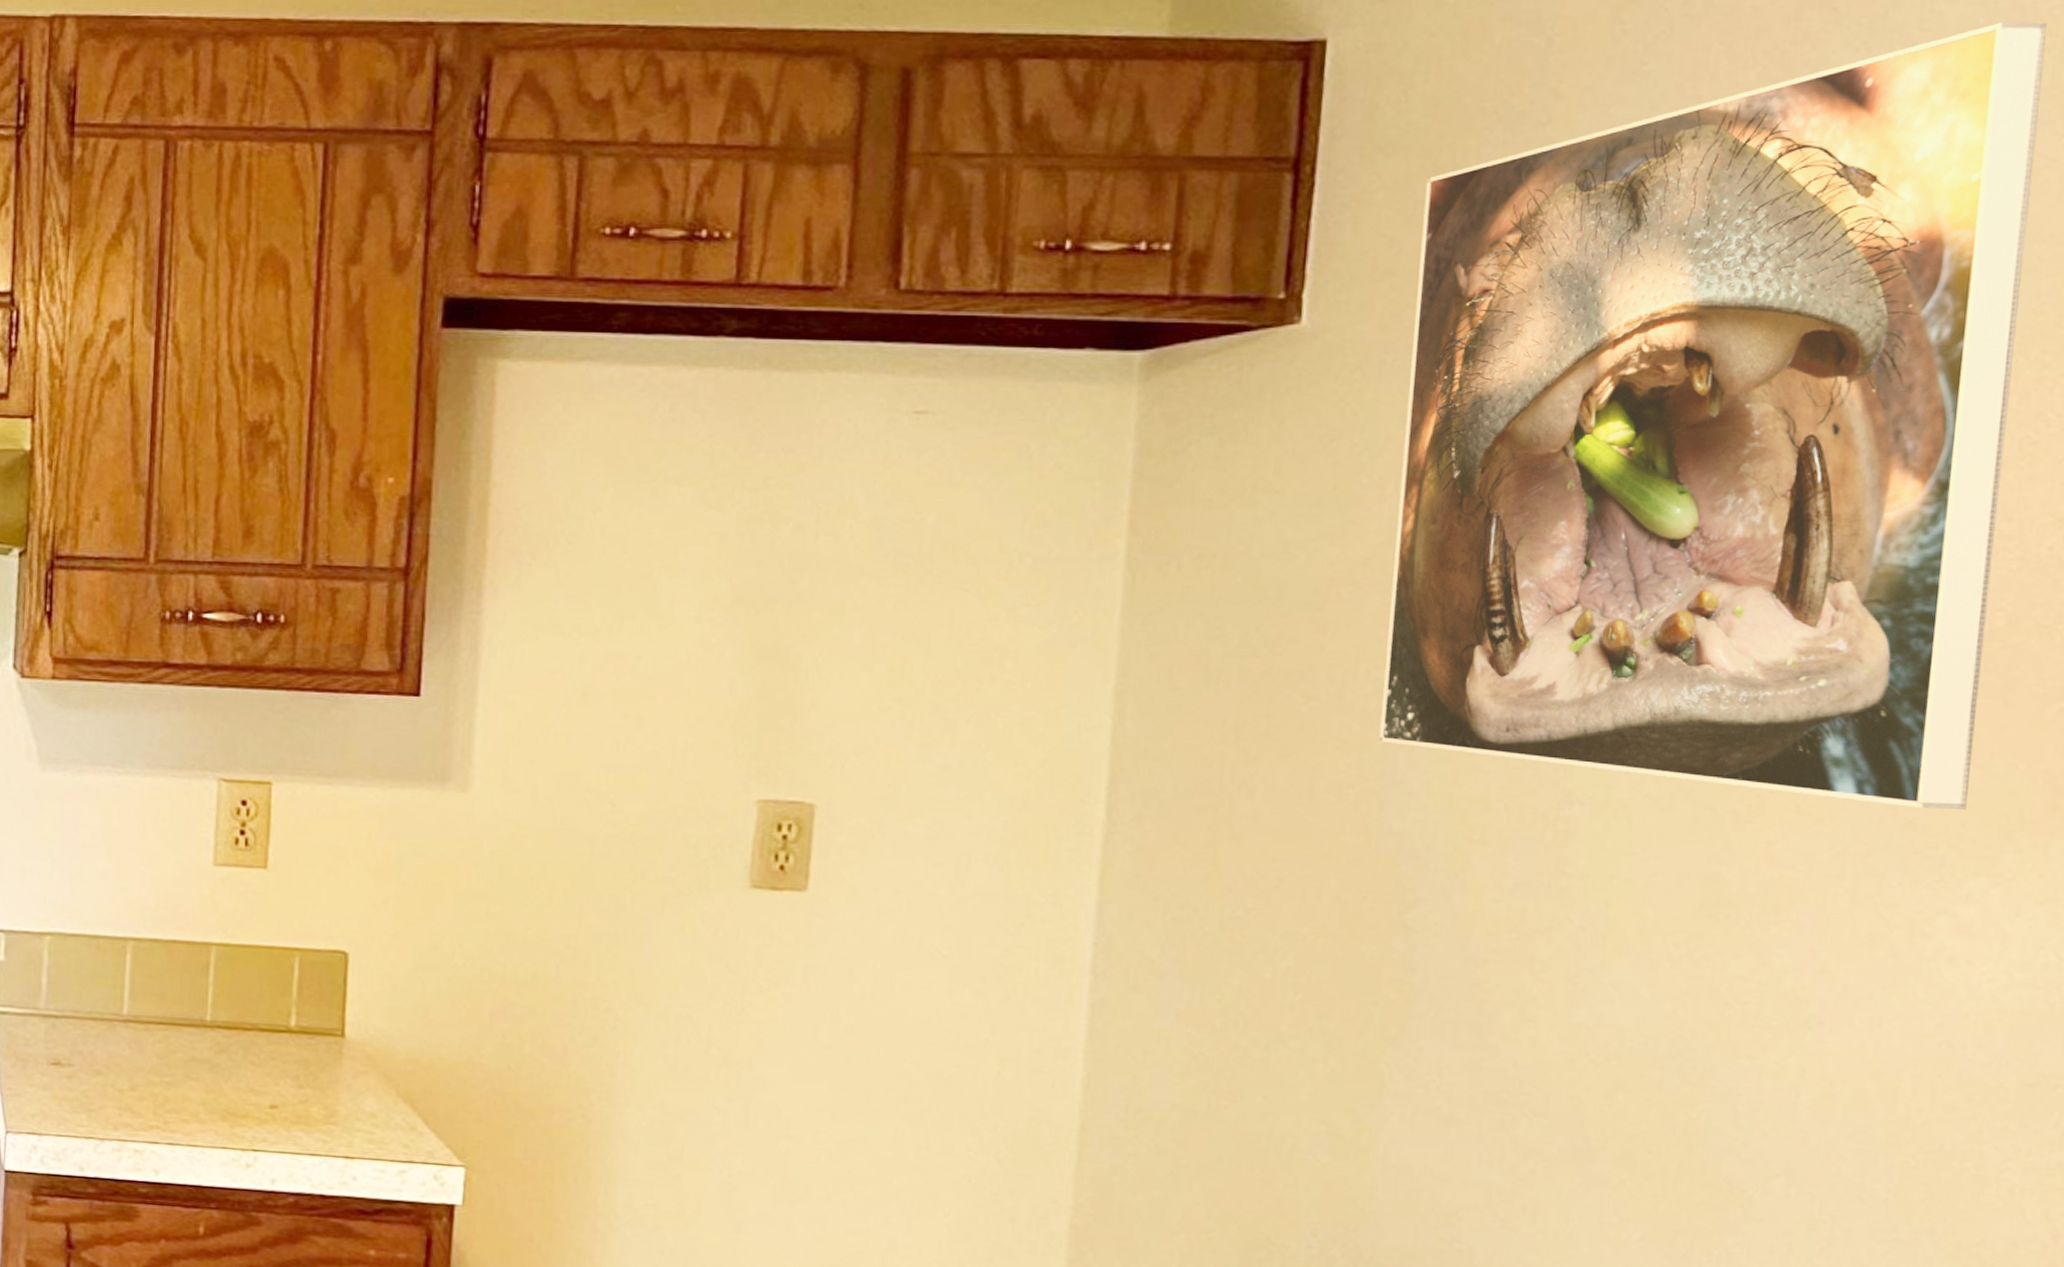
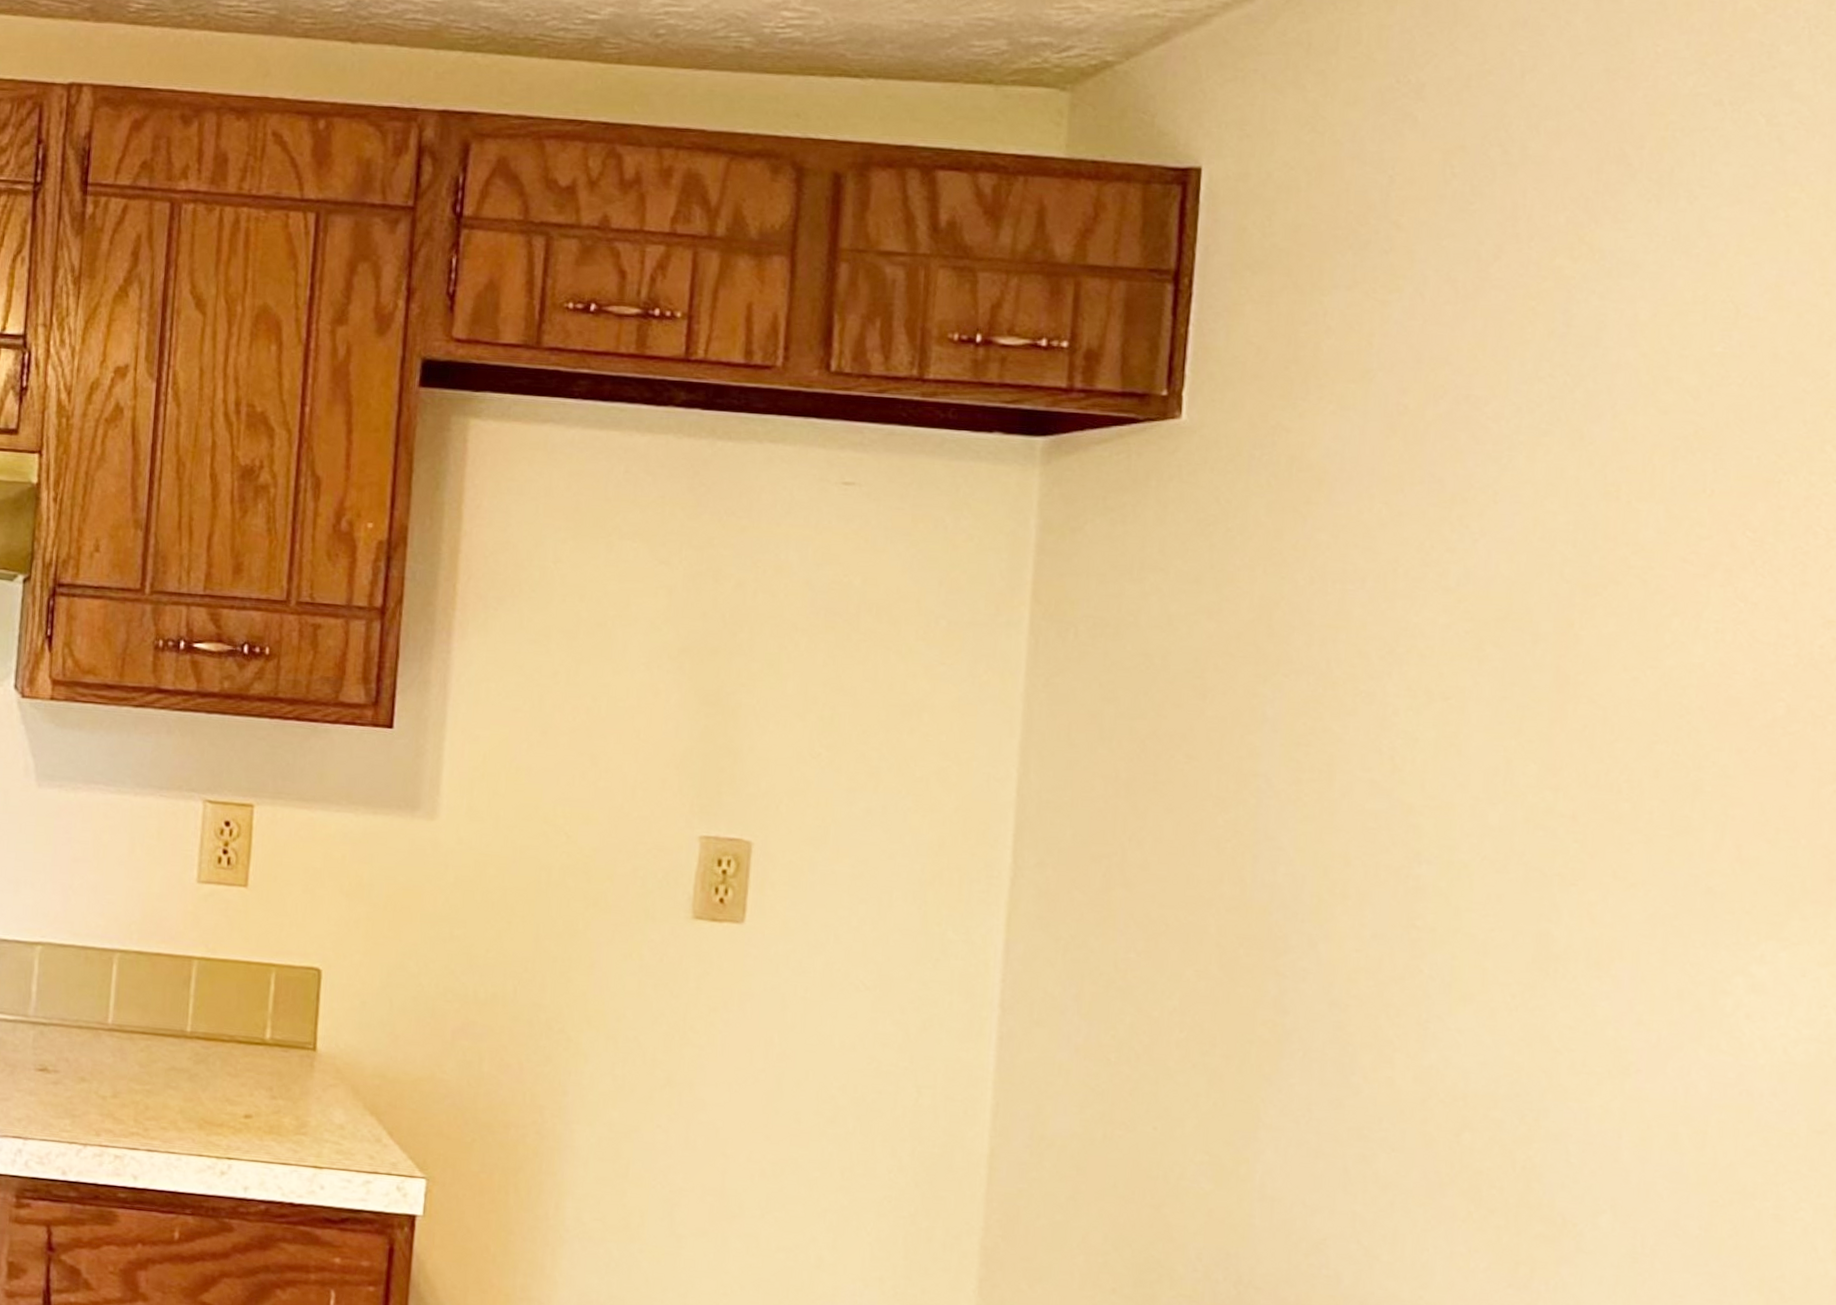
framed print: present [1378,22,2048,811] -> none [1252,184,1806,880]

